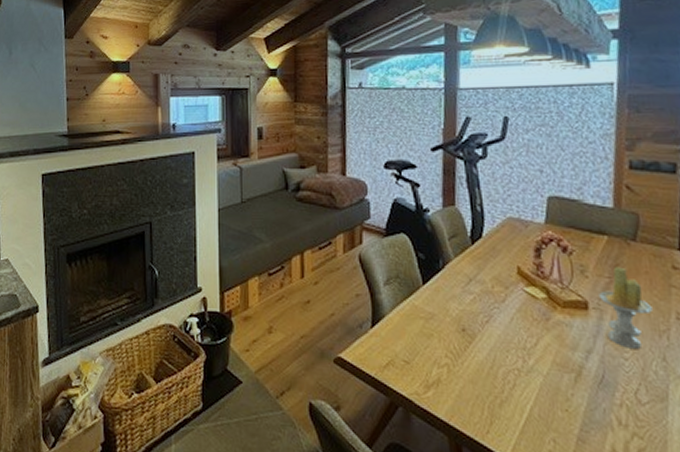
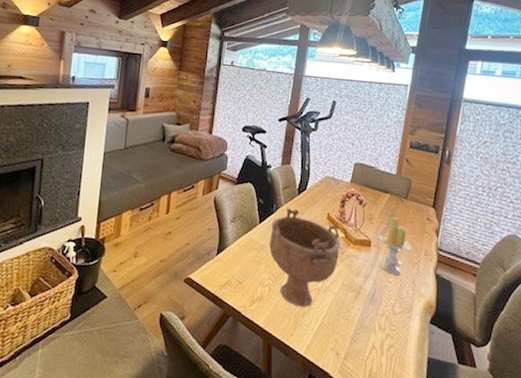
decorative bowl: none [439,263,543,395] -> present [269,208,340,307]

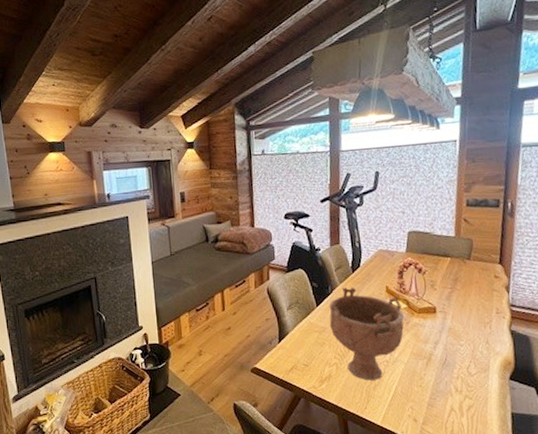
candle: present [378,216,411,275] -> none [443,279,480,338]

